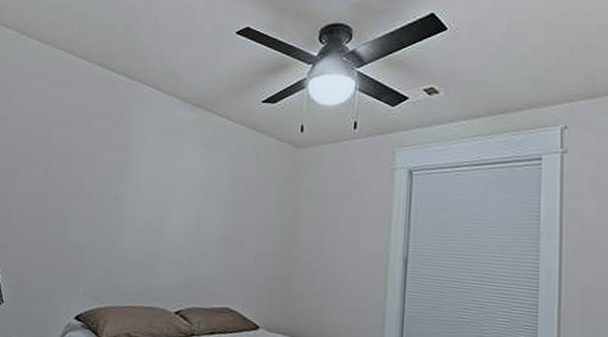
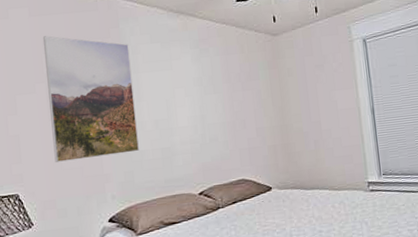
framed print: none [38,110,137,249] -> present [42,36,139,162]

